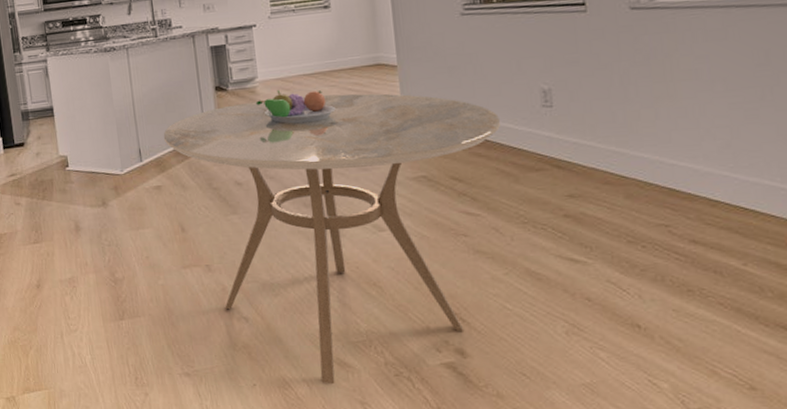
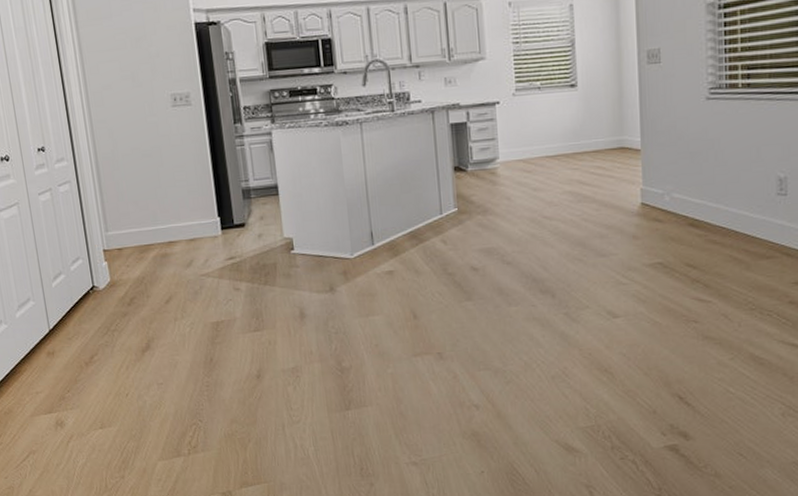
dining table: present [163,93,501,385] -> none [397,177,738,469]
fruit bowl: present [255,90,336,124] -> none [495,172,577,208]

